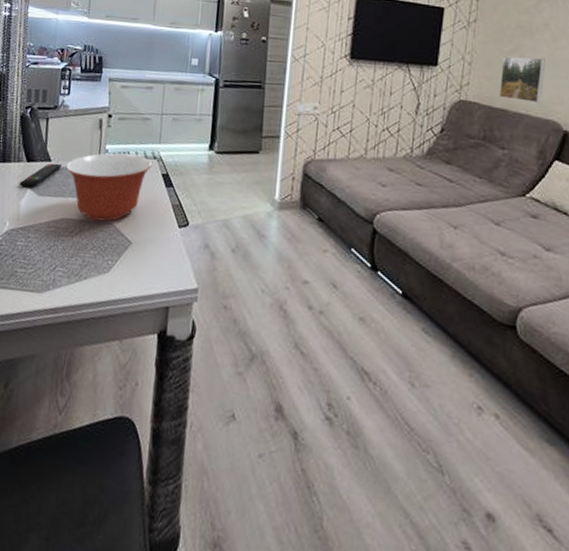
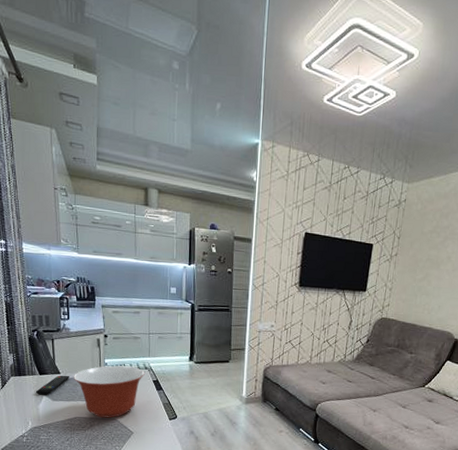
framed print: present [498,56,545,104] -> none [410,283,446,319]

